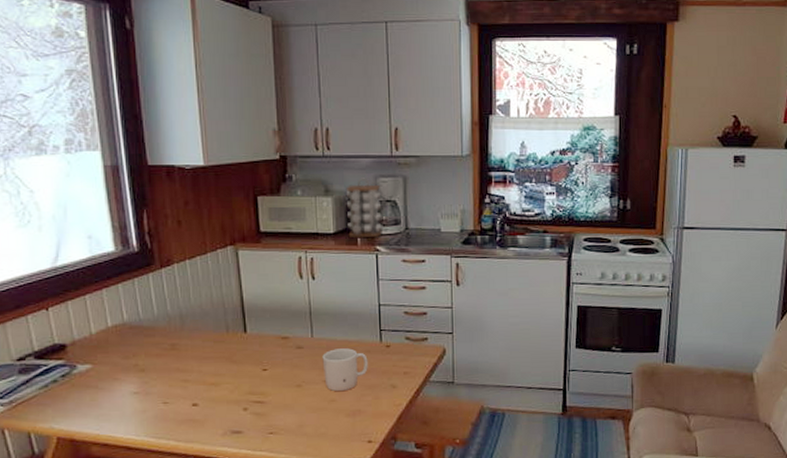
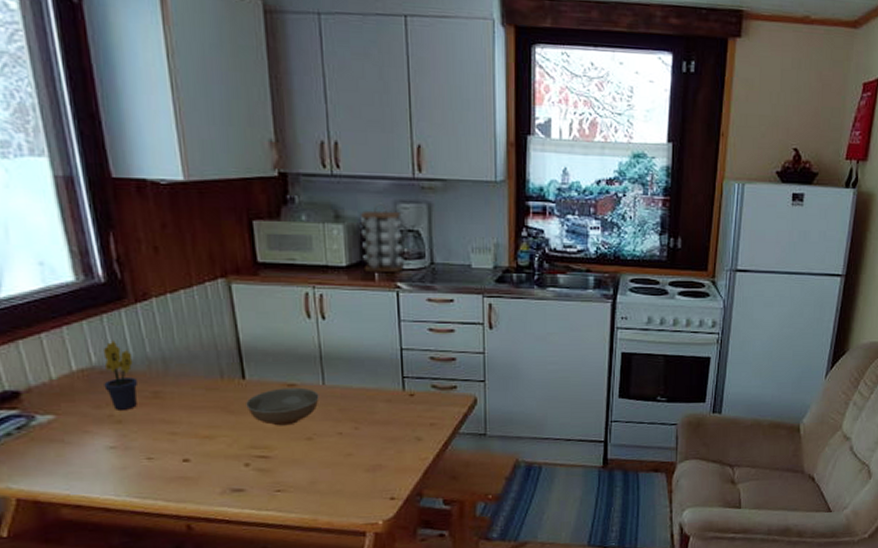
potted flower: none [132,300,158,360] -> present [102,341,137,410]
bowl: none [246,339,308,374] -> present [246,387,319,426]
mug: present [322,348,368,392] -> none [336,397,389,445]

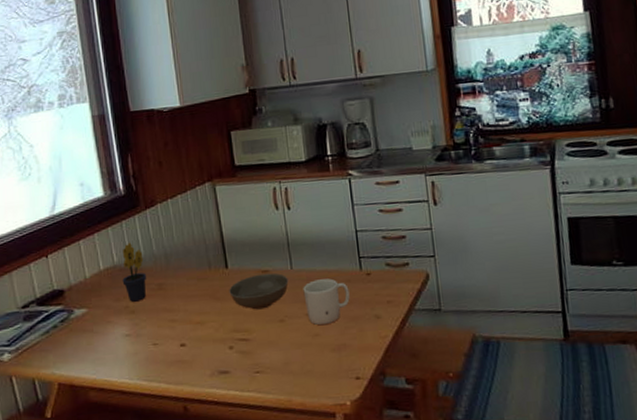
mug: none [336,397,389,445] -> present [303,278,350,326]
spice rack: present [359,202,404,273] -> none [314,103,353,164]

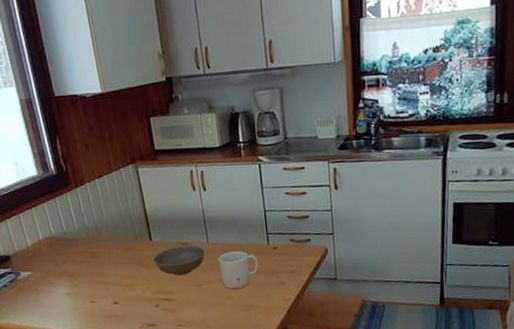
potted flower: present [122,242,146,302] -> none [58,216,82,267]

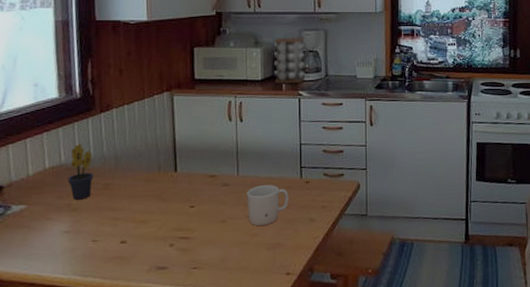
potted flower: none [58,216,82,267] -> present [67,143,93,200]
bowl: present [153,245,205,276] -> none [175,177,234,211]
spice rack: none [227,92,263,150] -> present [273,31,305,84]

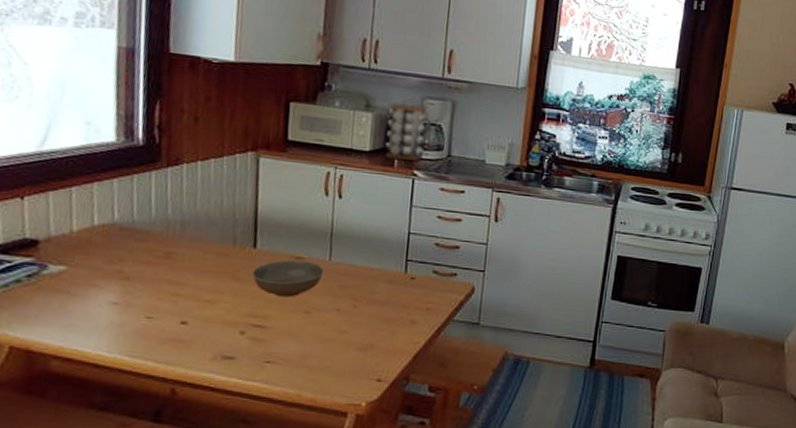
potted flower: present [67,143,93,200] -> none [120,200,153,268]
bowl: none [175,177,234,211] -> present [252,260,324,297]
mug: present [246,185,289,227] -> none [337,275,389,323]

